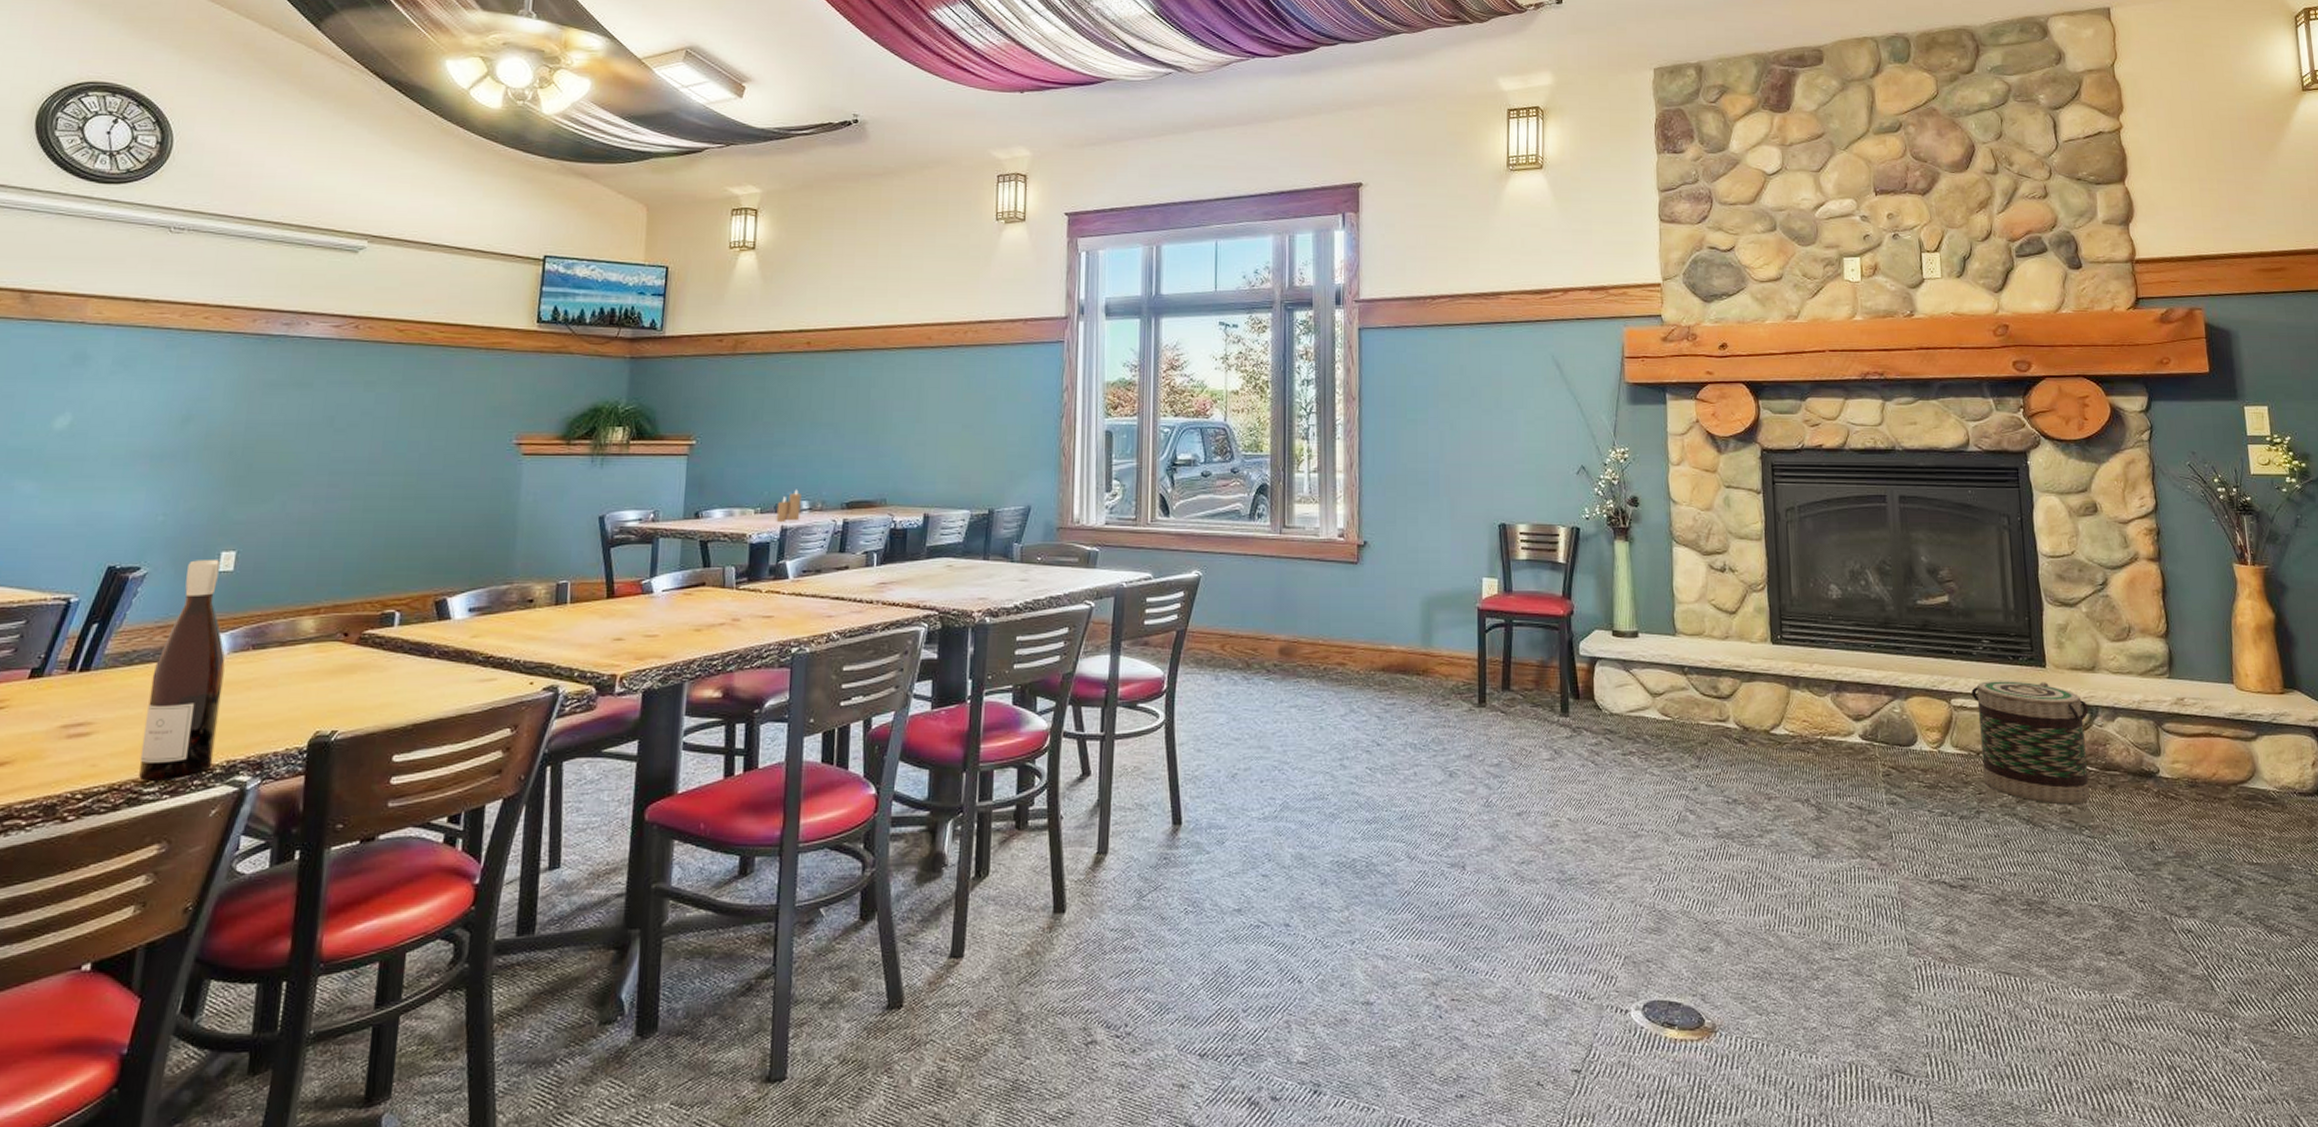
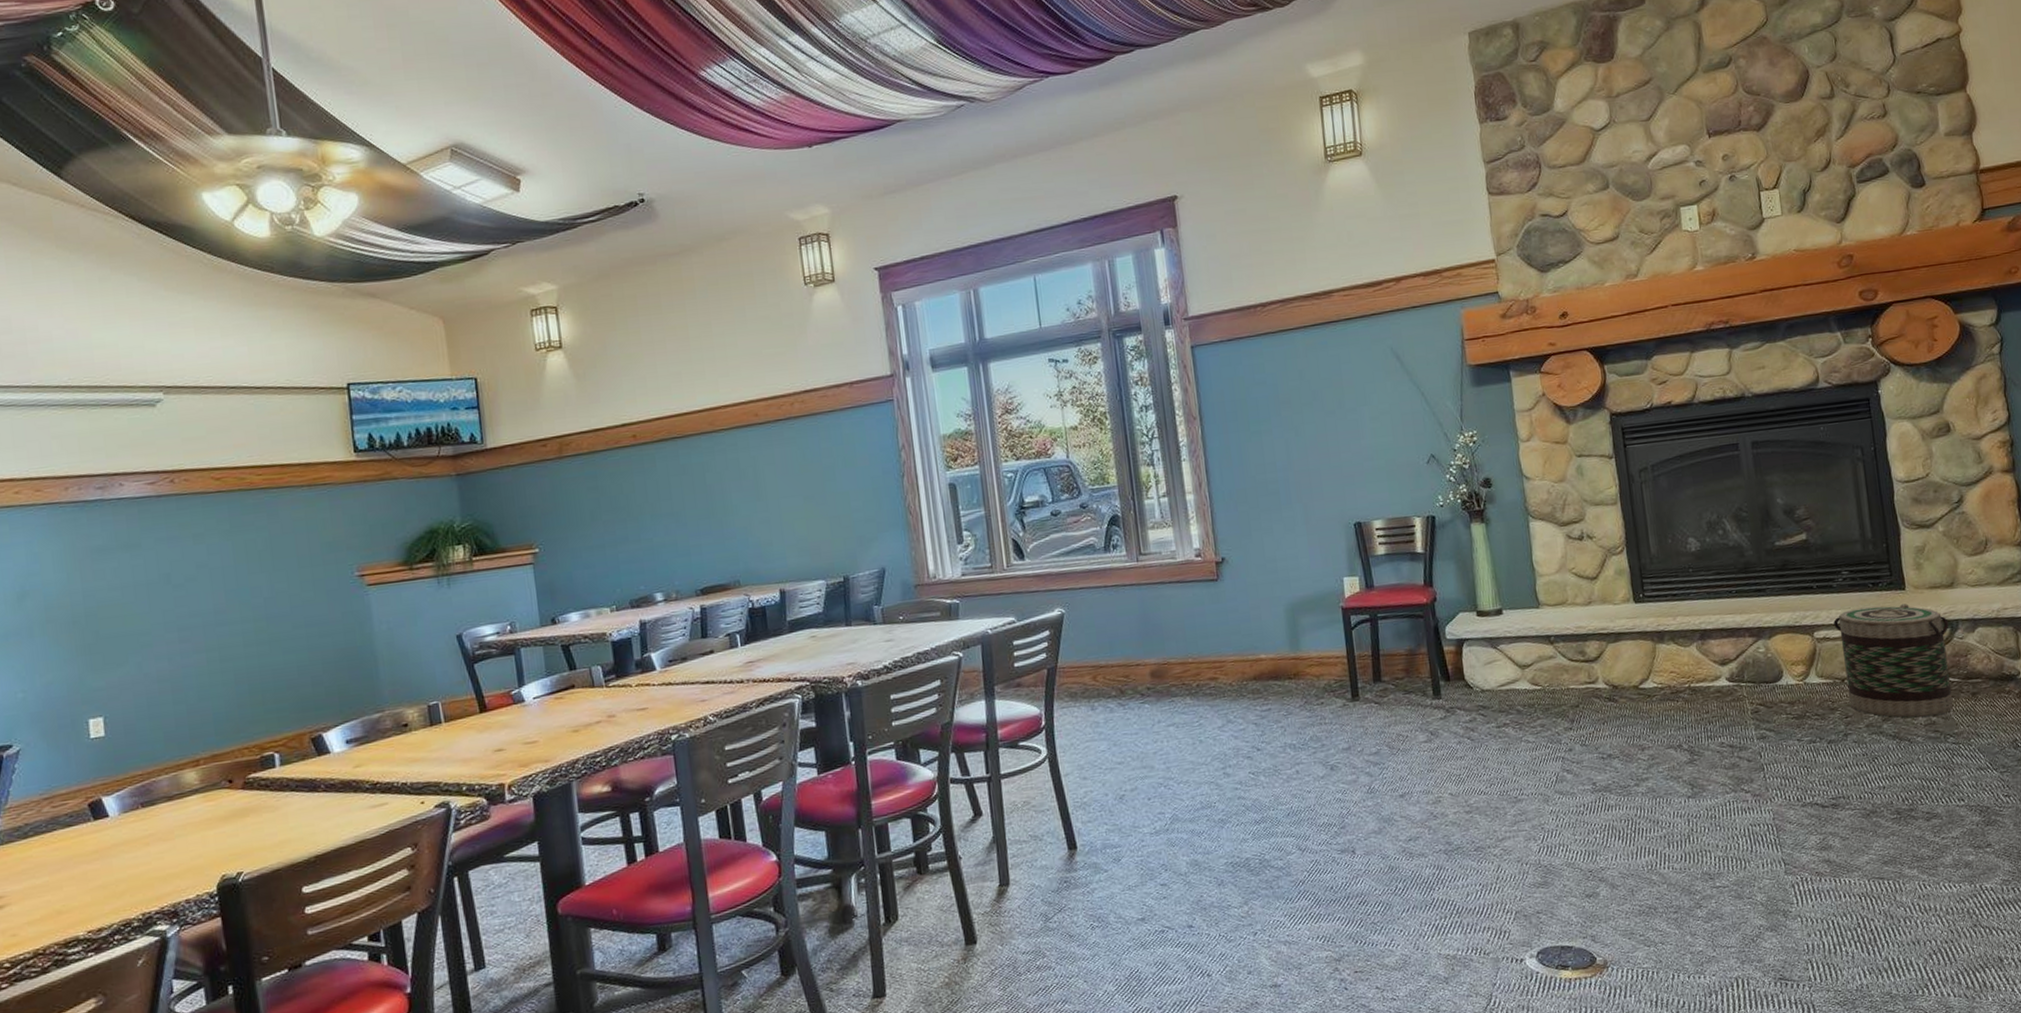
bottle: present [138,559,225,781] -> none [50,726,129,943]
candle: present [776,489,801,523] -> none [631,582,657,618]

